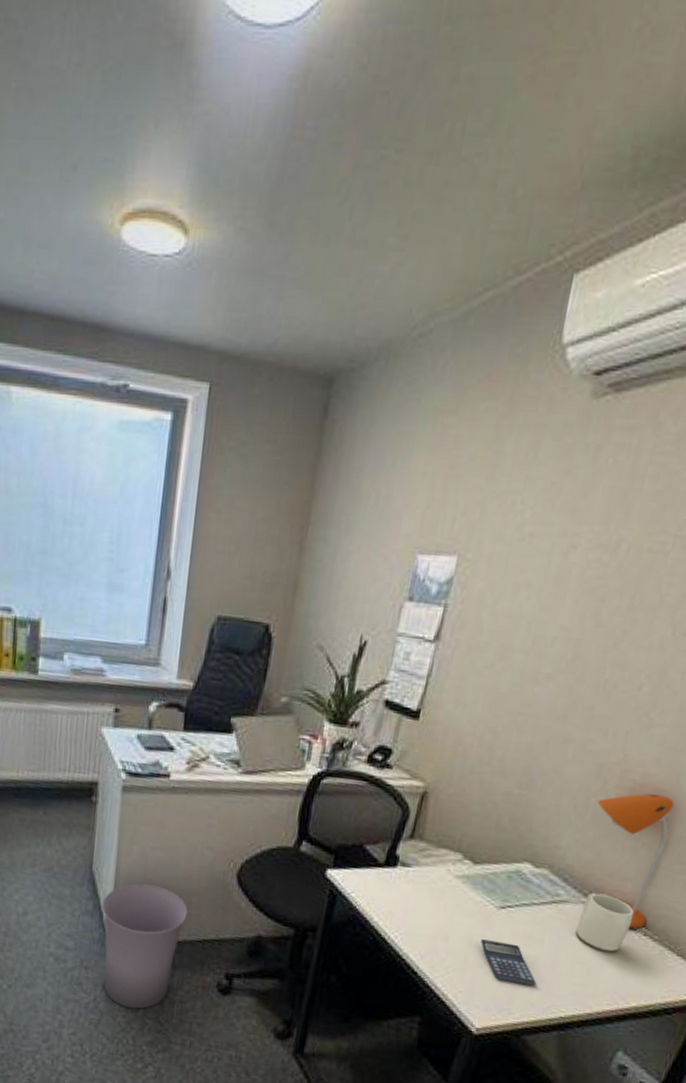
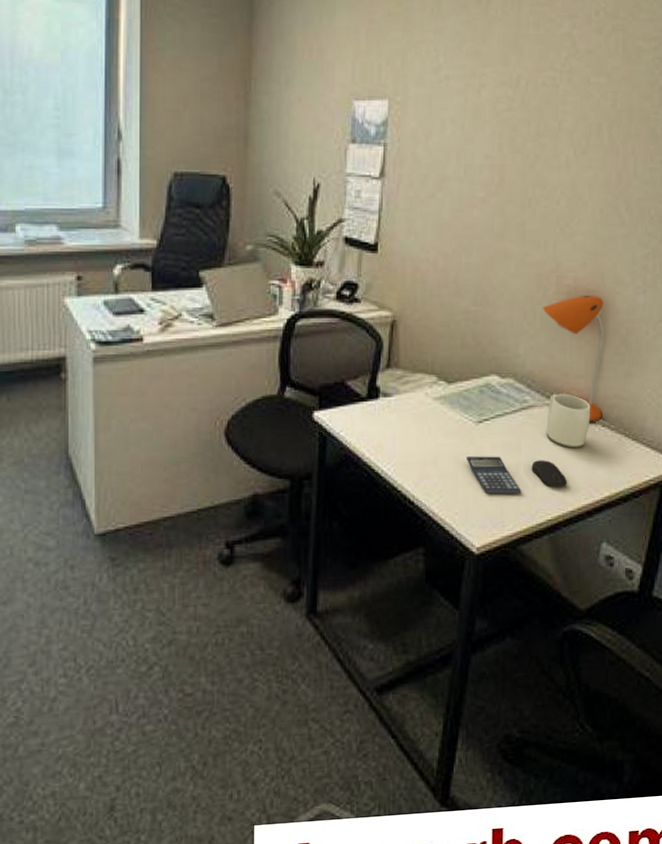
waste bin: present [101,883,188,1009] -> none [83,460,178,603]
computer mouse: none [551,956,591,988] -> present [531,460,568,488]

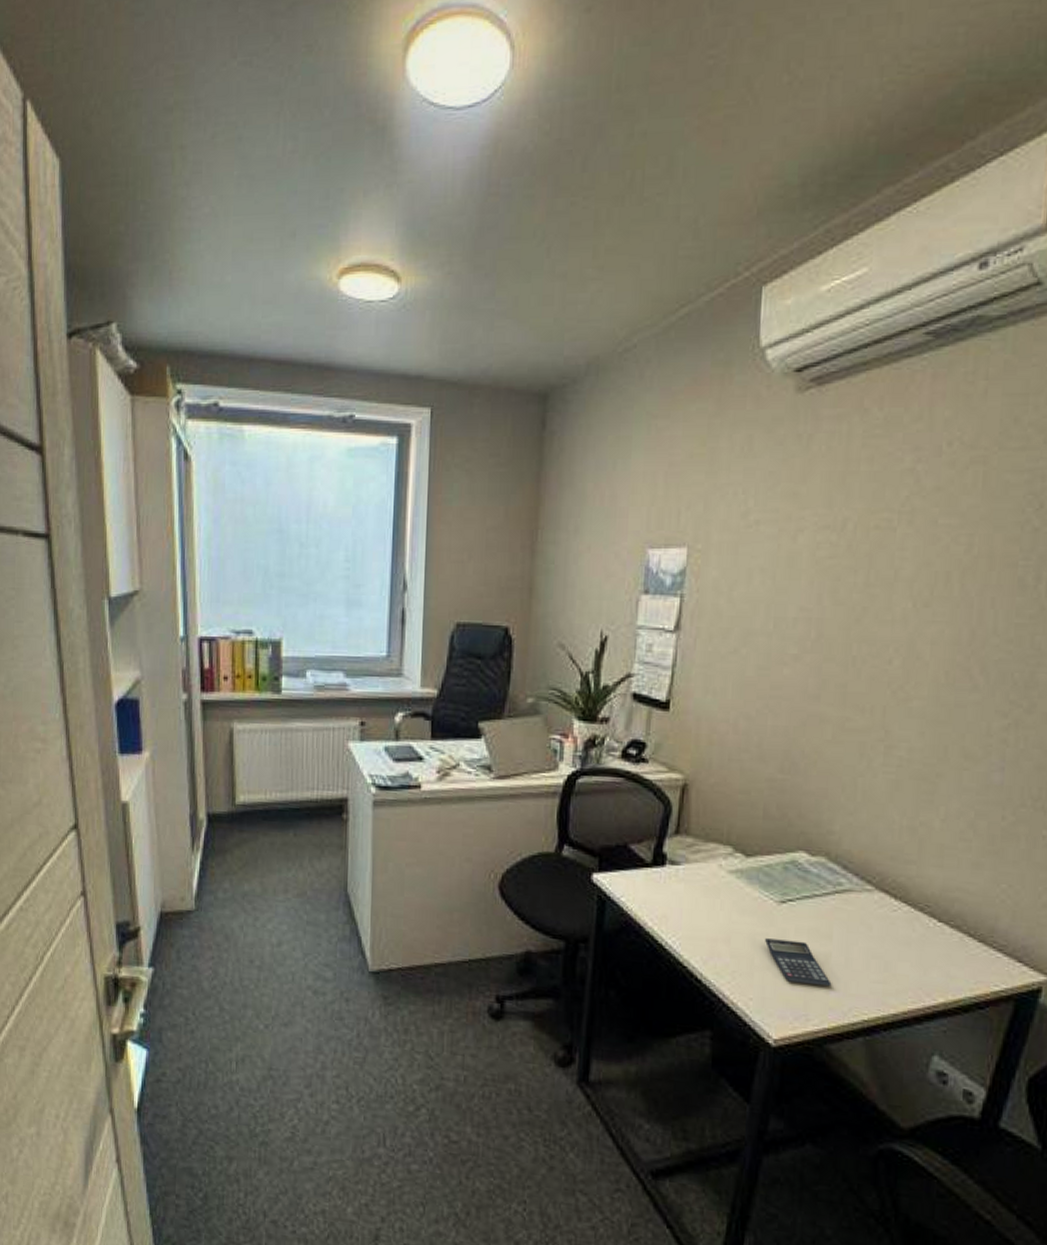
computer mouse: present [531,460,568,488] -> none [844,951,891,986]
desk lamp: present [542,296,604,423] -> none [865,769,946,917]
mug: present [546,393,591,449] -> none [865,878,925,944]

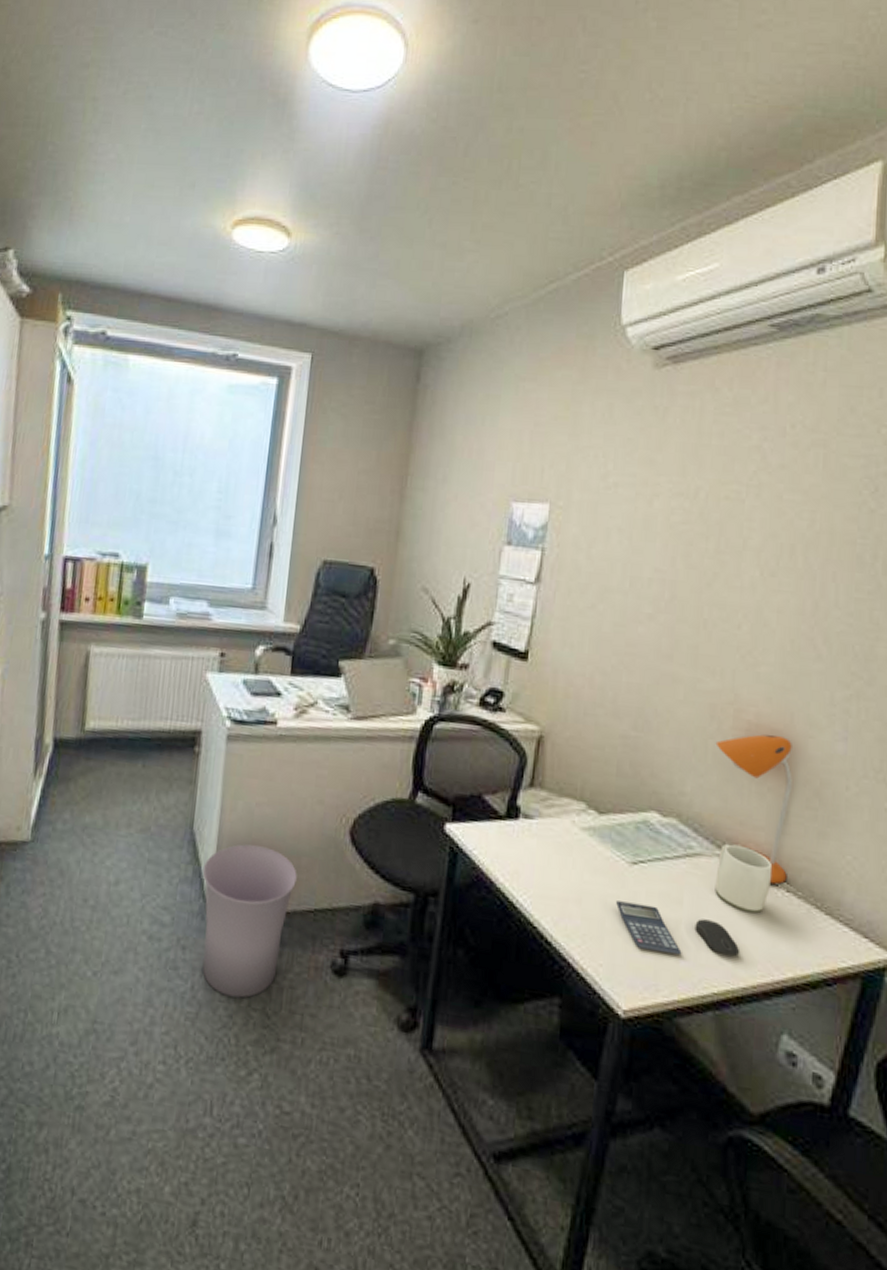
waste bin: none [359,903,450,1043] -> present [202,844,297,998]
computer mouse: none [844,951,891,986] -> present [695,919,740,957]
desk lamp: none [865,769,946,917] -> present [715,734,792,886]
mug: none [865,878,925,944] -> present [715,843,773,914]

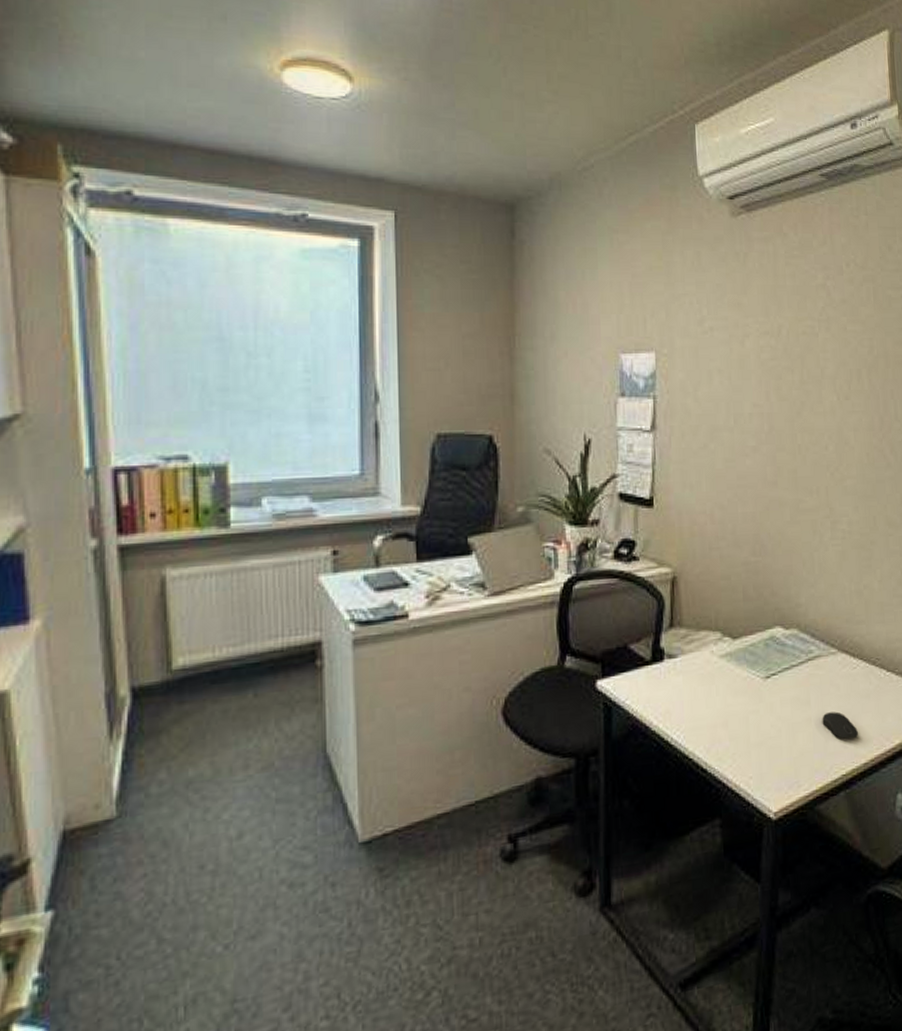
waste bin: present [202,844,297,998] -> none [344,750,452,921]
calculator: present [616,901,682,956] -> none [757,711,815,753]
desk lamp: present [715,734,792,886] -> none [820,539,886,669]
mug: present [715,843,773,914] -> none [833,640,876,698]

